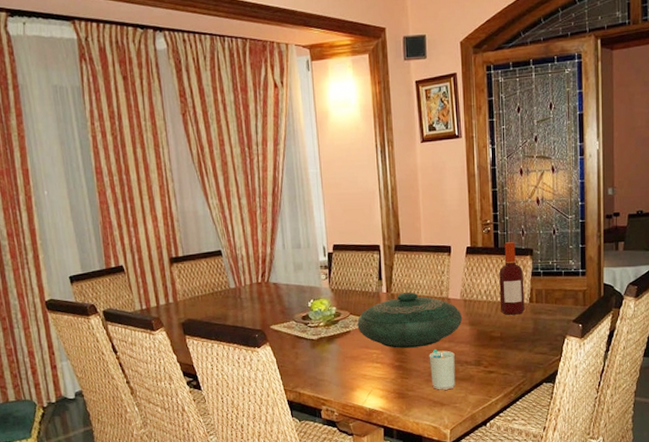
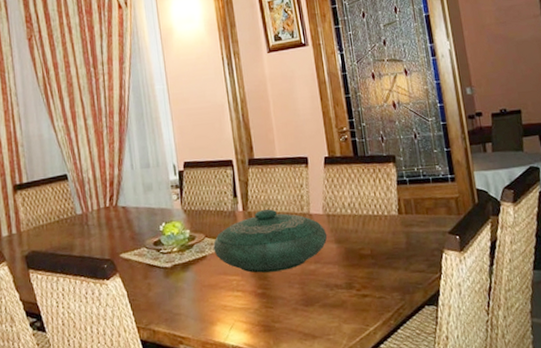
cup: present [429,350,456,390] -> none [294,273,327,320]
bottle: present [499,242,525,315] -> none [361,149,394,229]

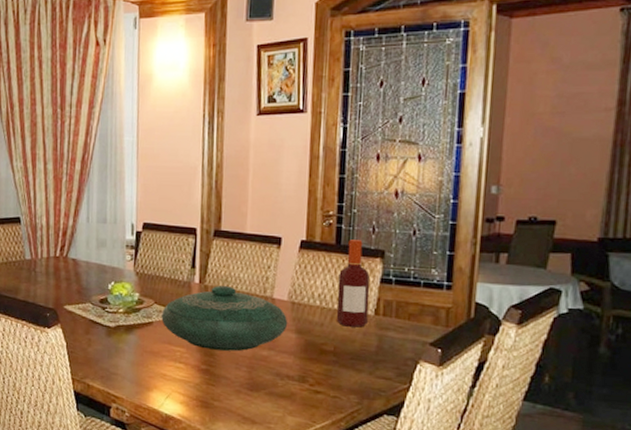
bottle: none [361,149,394,229] -> present [336,239,370,328]

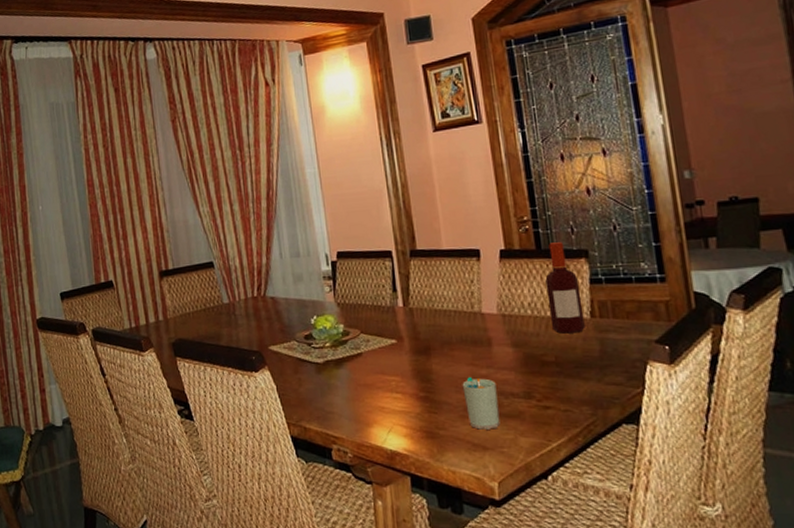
decorative bowl: present [161,285,288,351] -> none [369,305,503,375]
cup: none [242,356,274,406] -> present [462,377,501,430]

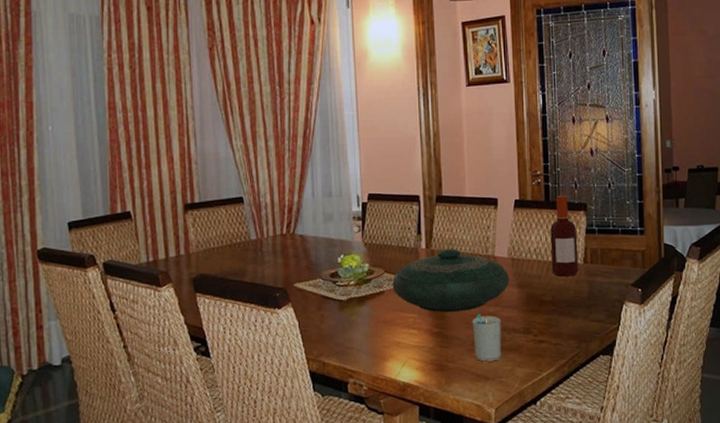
decorative bowl: none [369,305,503,375] -> present [392,248,510,312]

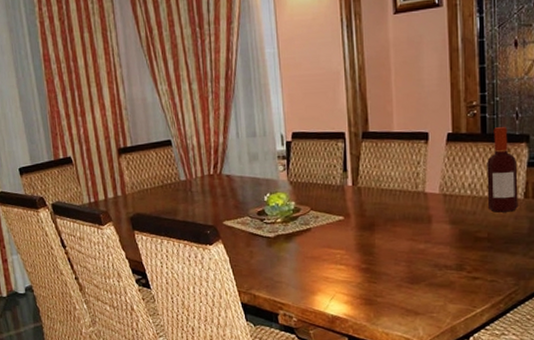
decorative bowl: present [392,248,510,312] -> none [319,185,442,249]
cup: present [472,315,502,362] -> none [401,251,433,297]

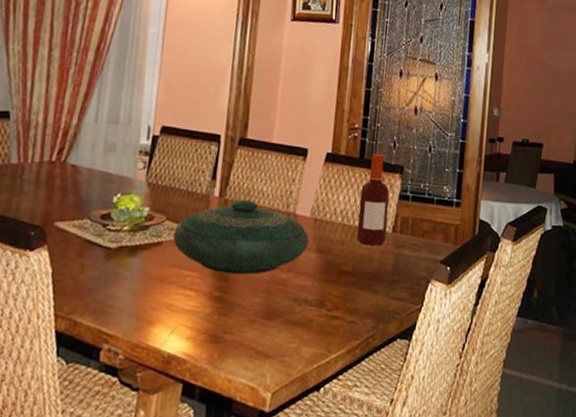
decorative bowl: none [319,185,442,249] -> present [173,199,310,275]

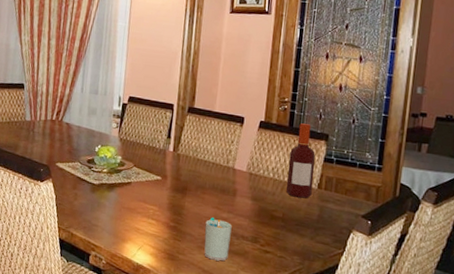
decorative bowl: present [173,199,310,275] -> none [139,154,246,212]
cup: none [257,280,293,337] -> present [204,217,232,261]

